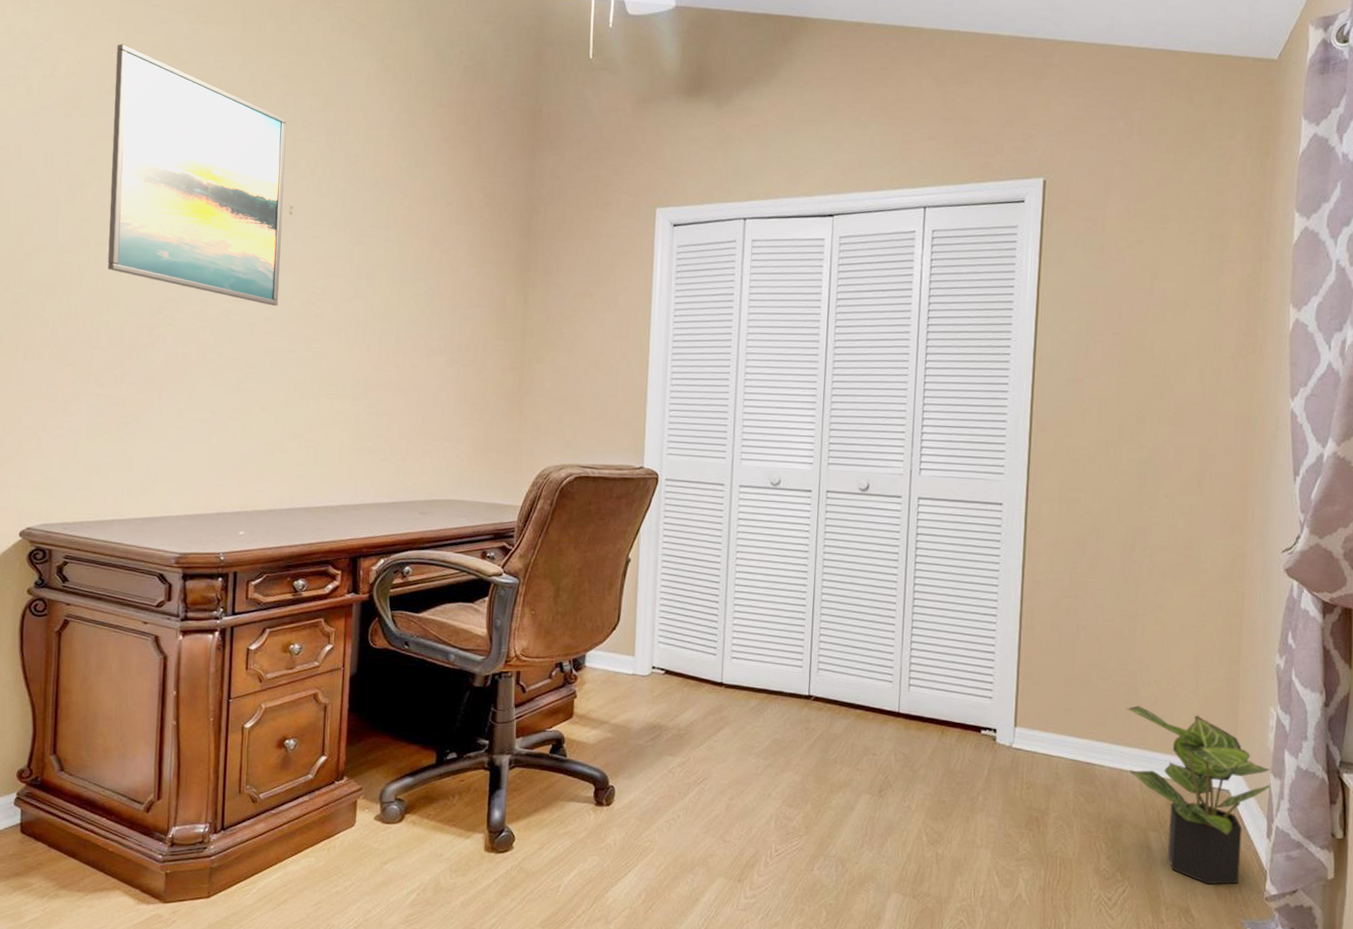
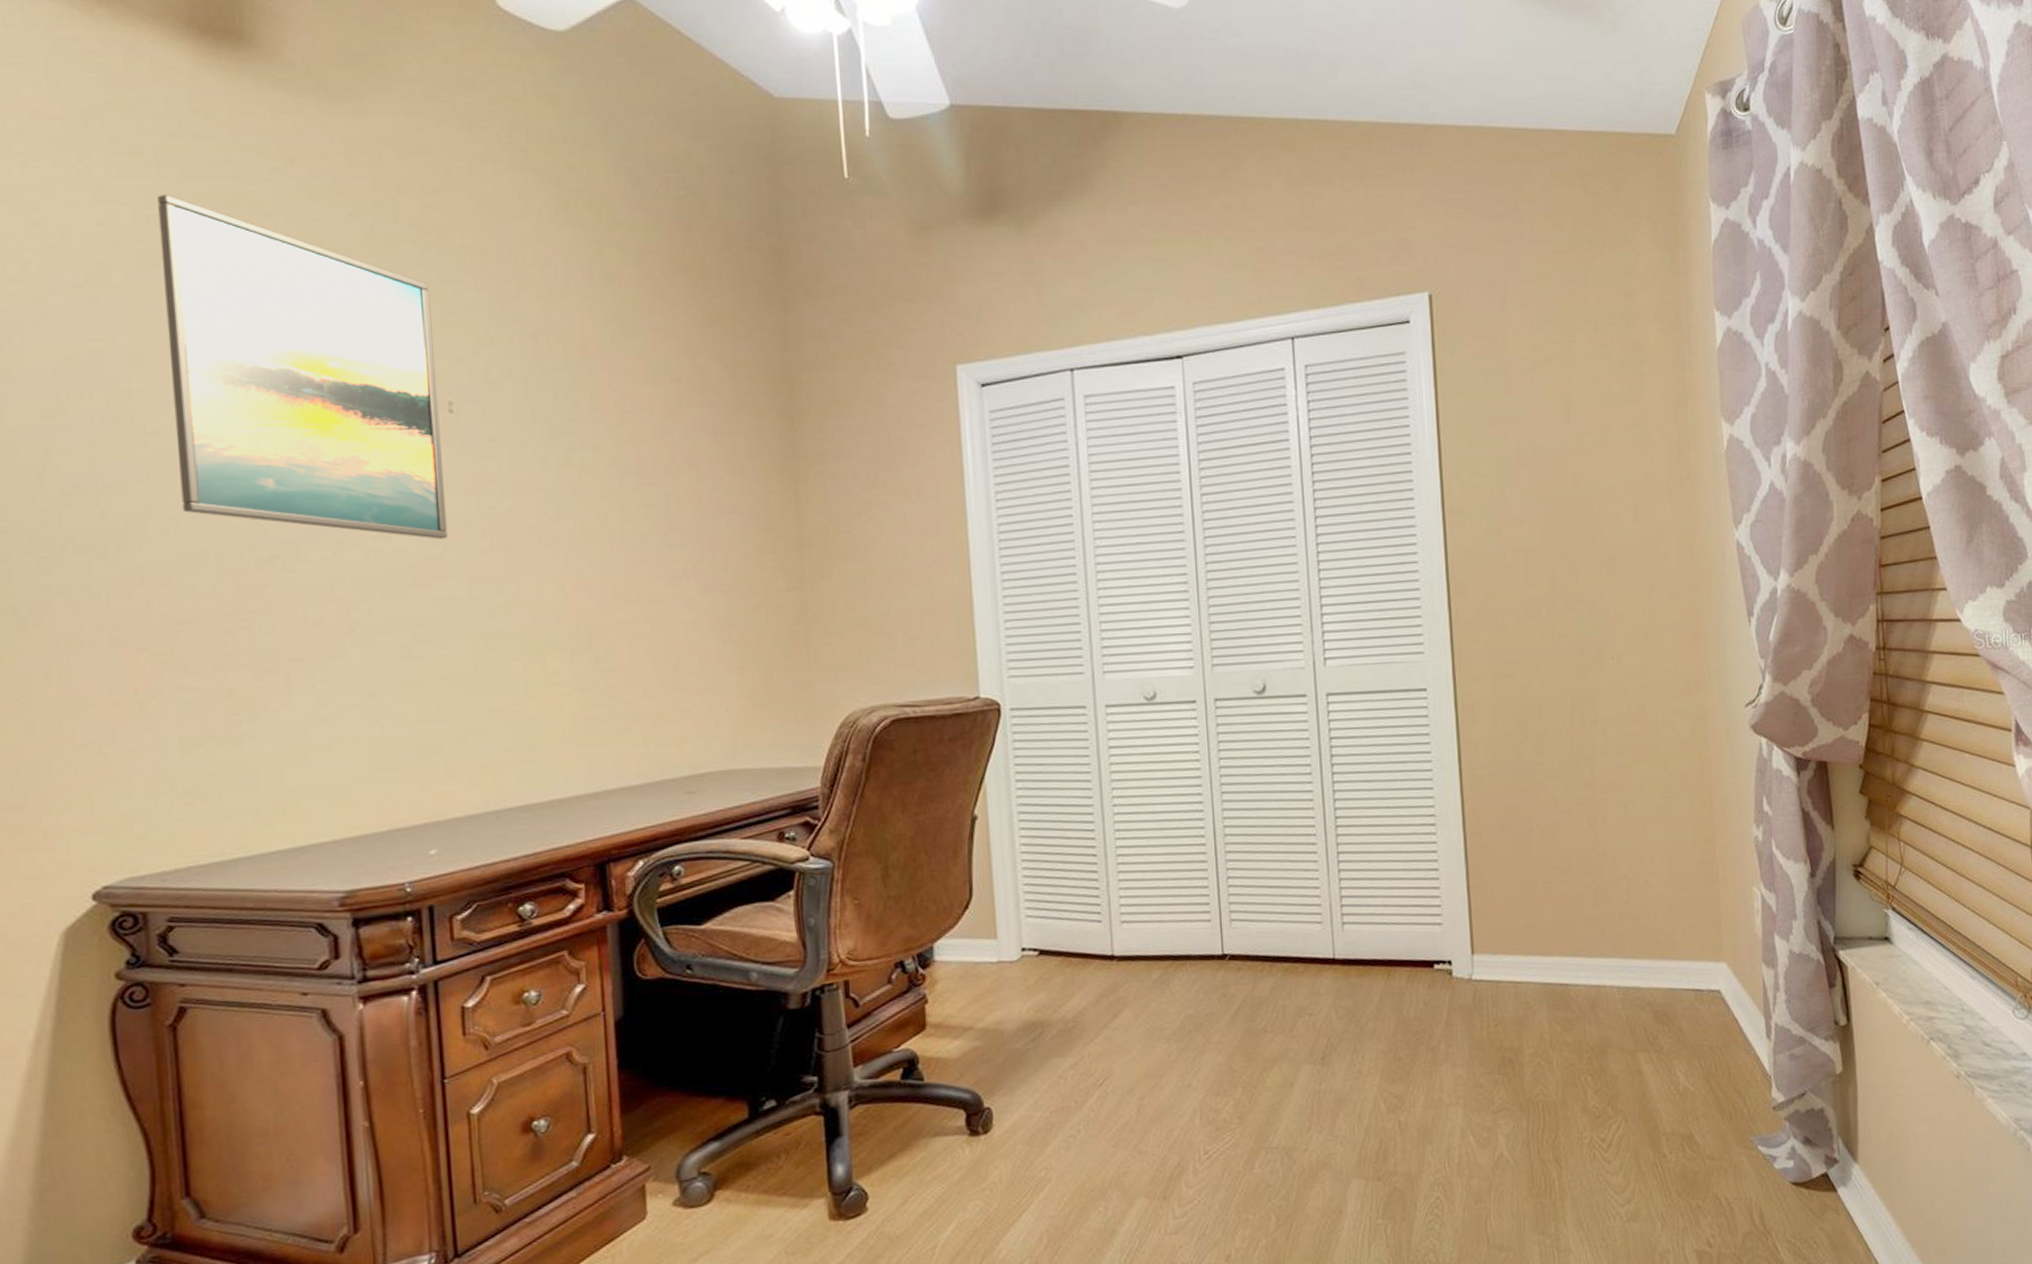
potted plant: present [1126,706,1271,885] -> none [1596,908,1764,1103]

